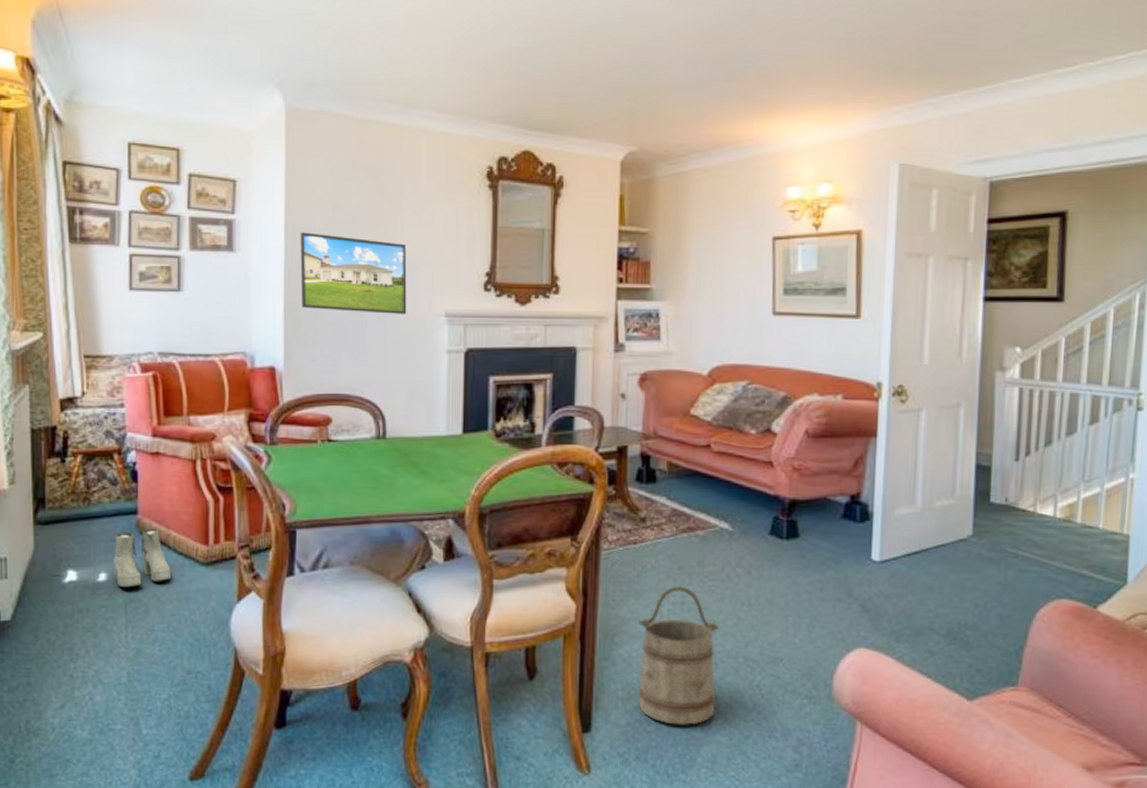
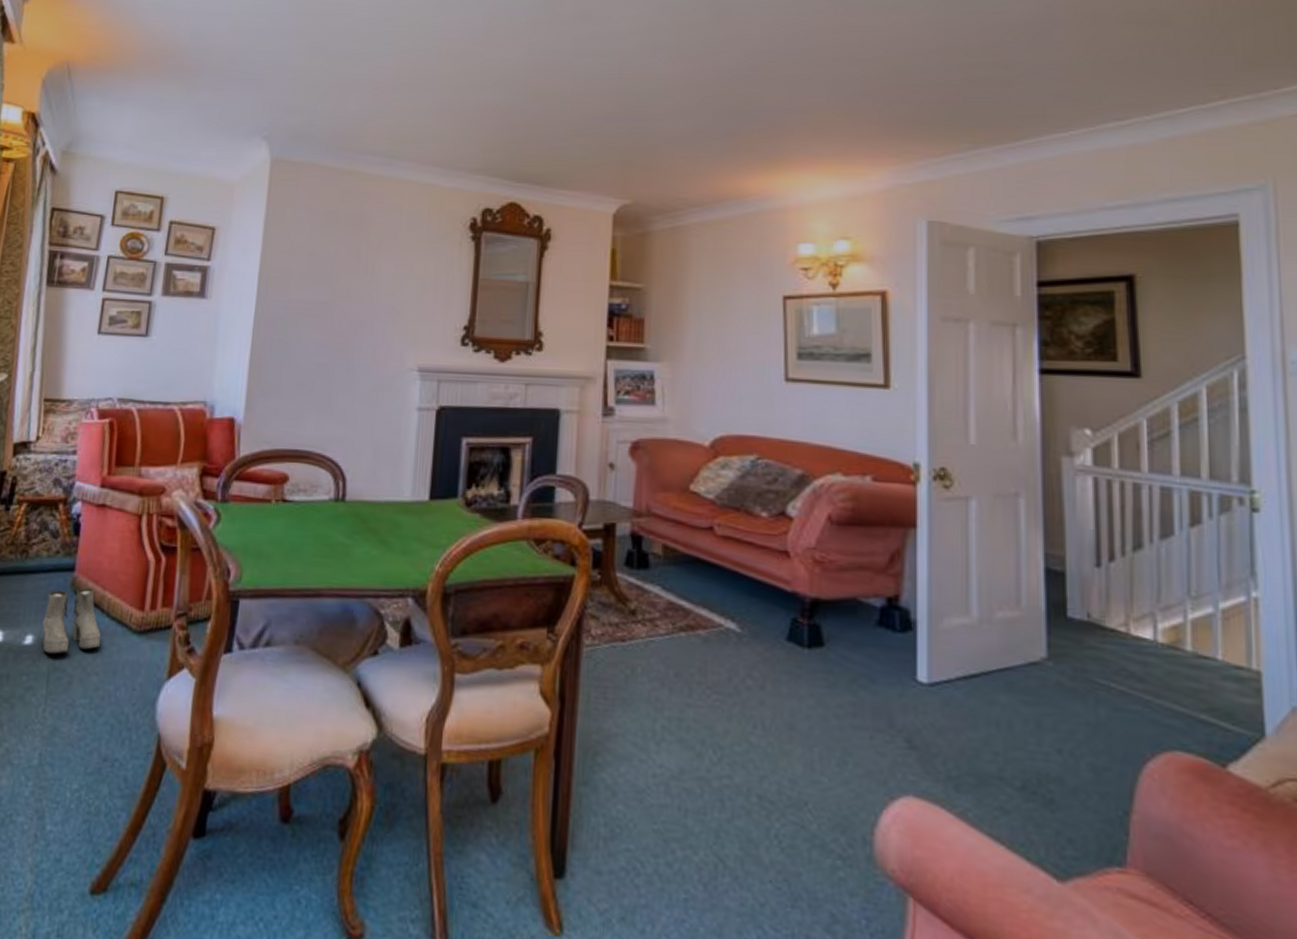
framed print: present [300,232,407,314] -> none [268,280,381,367]
bucket: present [638,586,719,725] -> none [624,696,726,881]

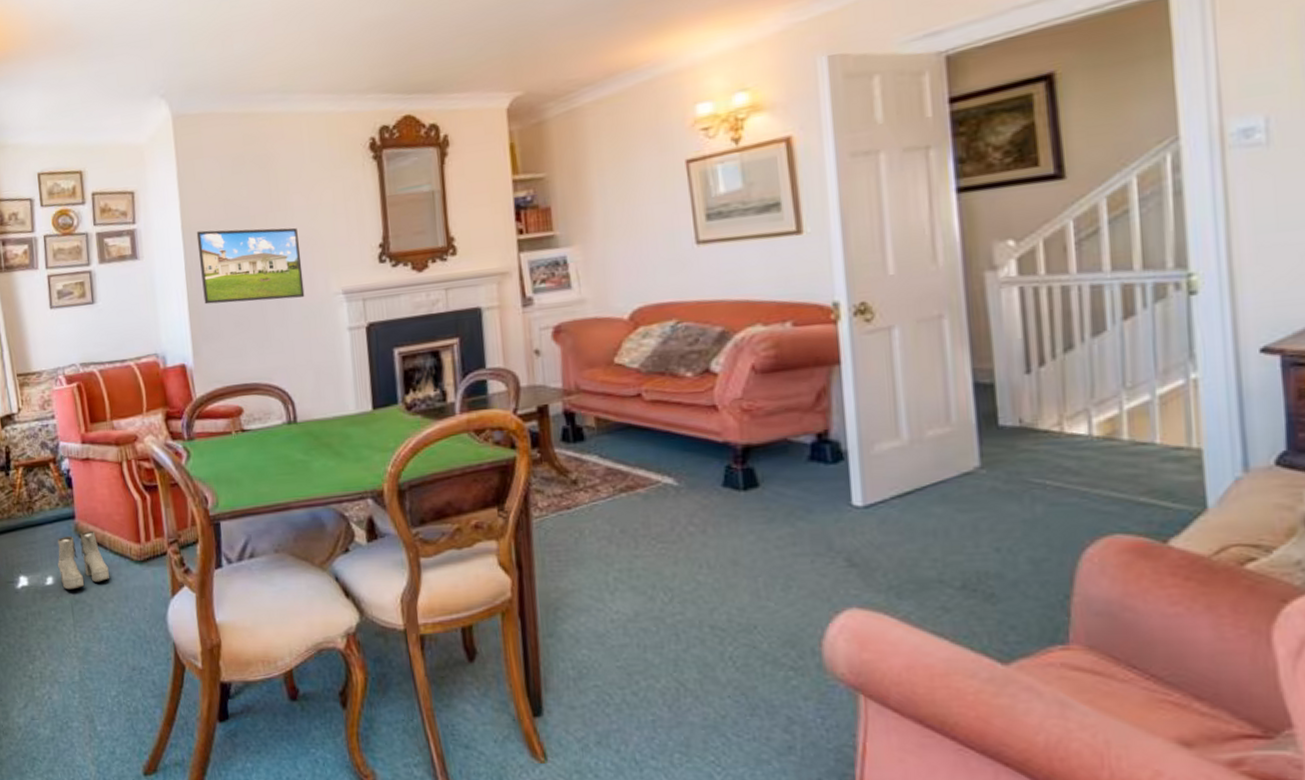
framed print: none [268,280,381,367] -> present [196,227,305,305]

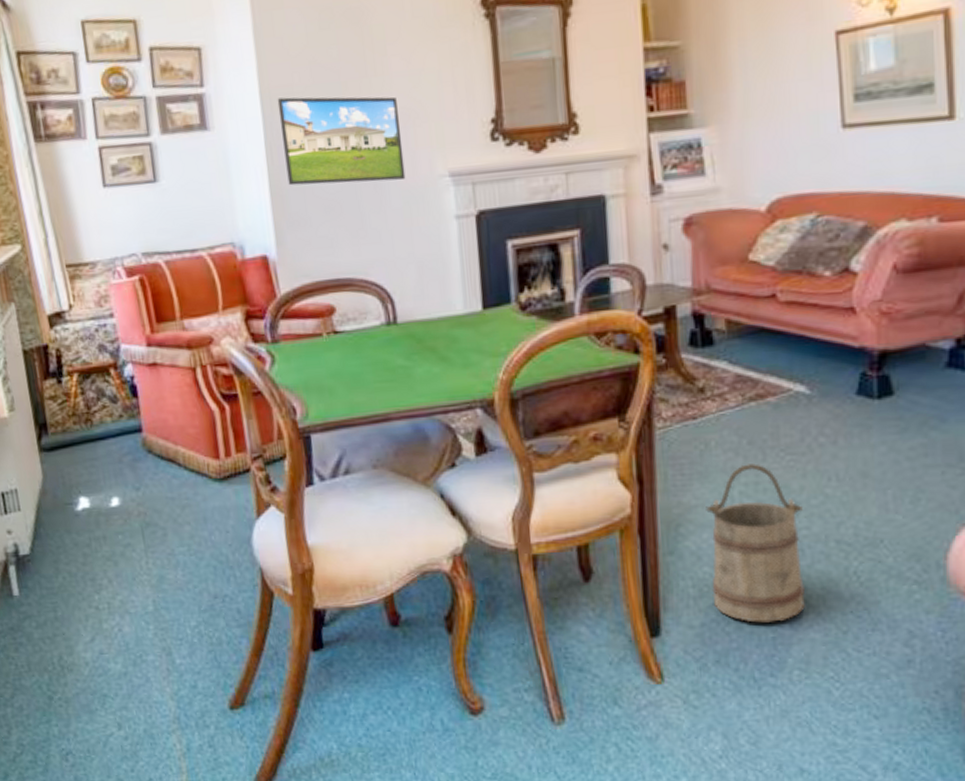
boots: present [58,530,110,590] -> none [122,445,186,512]
bucket: none [582,551,683,705] -> present [706,463,806,623]

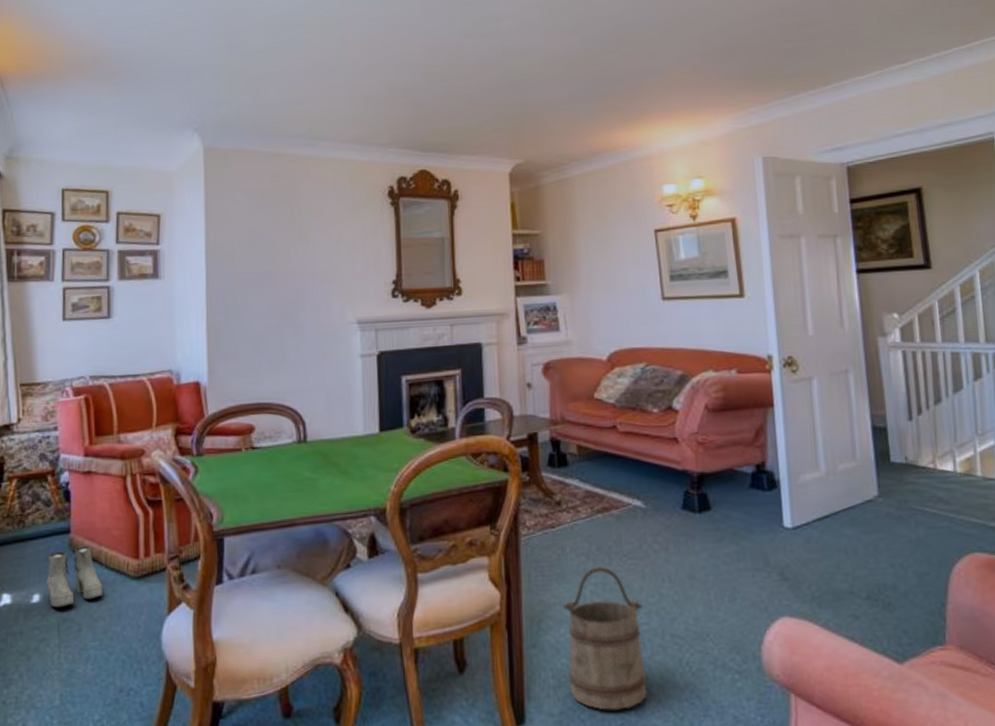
boots: none [122,445,186,512] -> present [47,545,103,608]
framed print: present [277,96,406,186] -> none [219,256,321,326]

